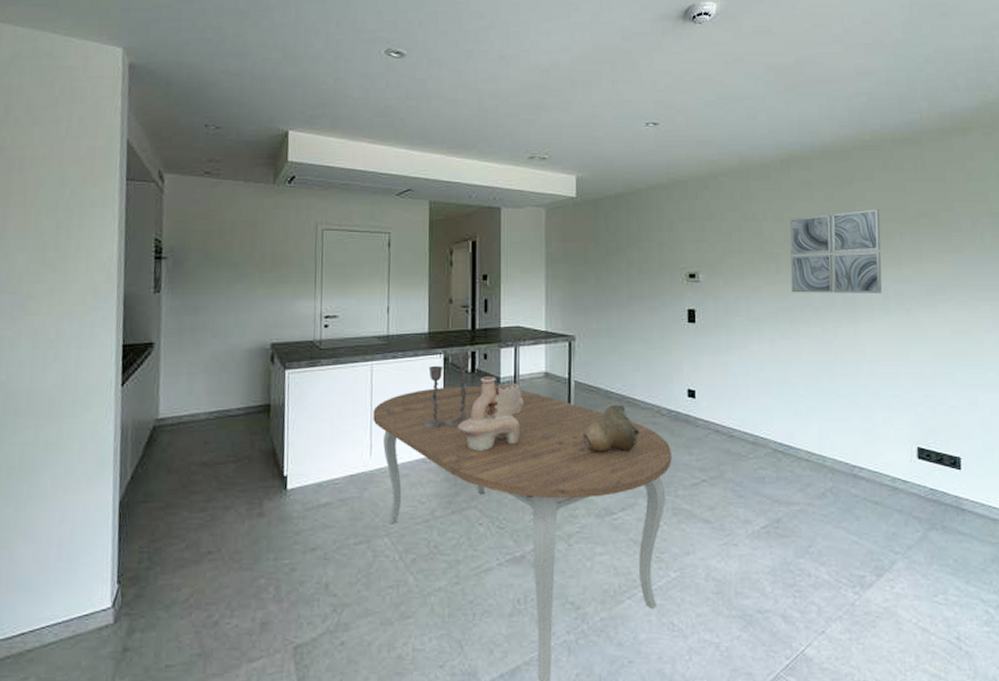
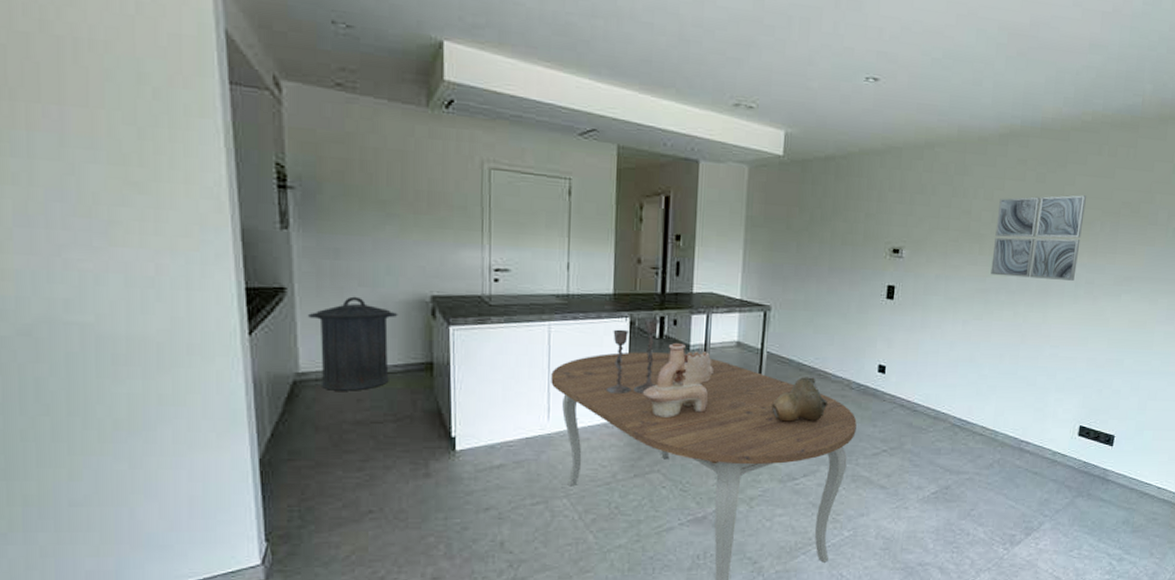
trash can: none [169,347,243,434] -> present [307,296,398,391]

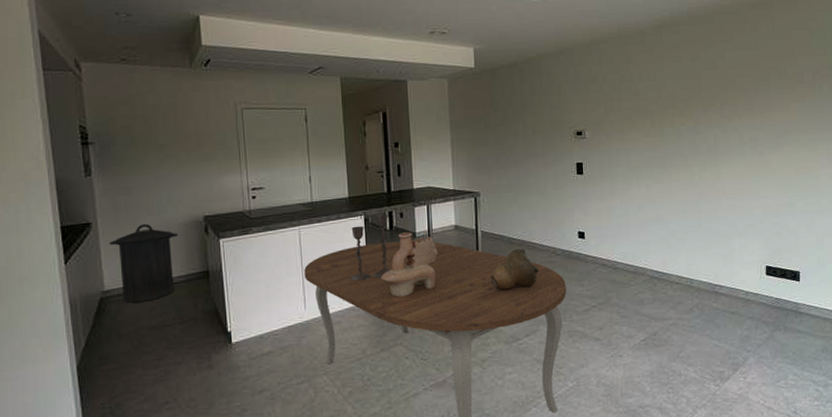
wall art: present [990,195,1086,281] -> none [662,67,739,144]

